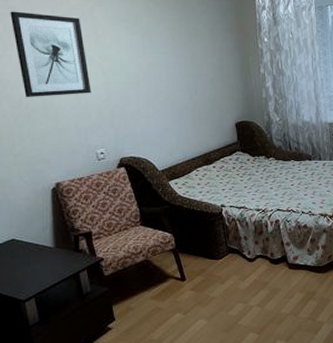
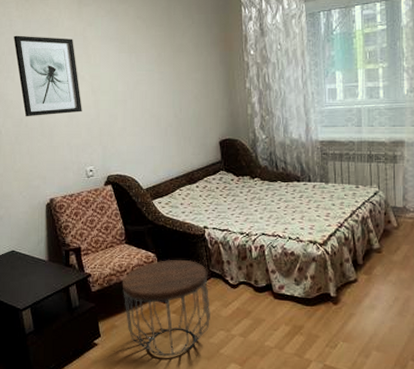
side table: none [137,237,230,334] -> present [122,259,211,357]

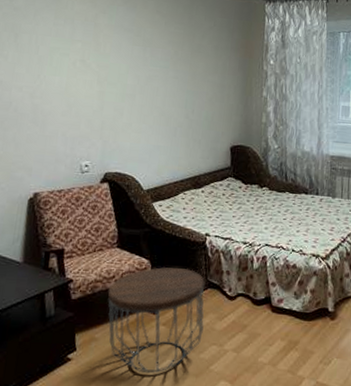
wall art: present [14,35,82,117] -> none [12,11,85,102]

